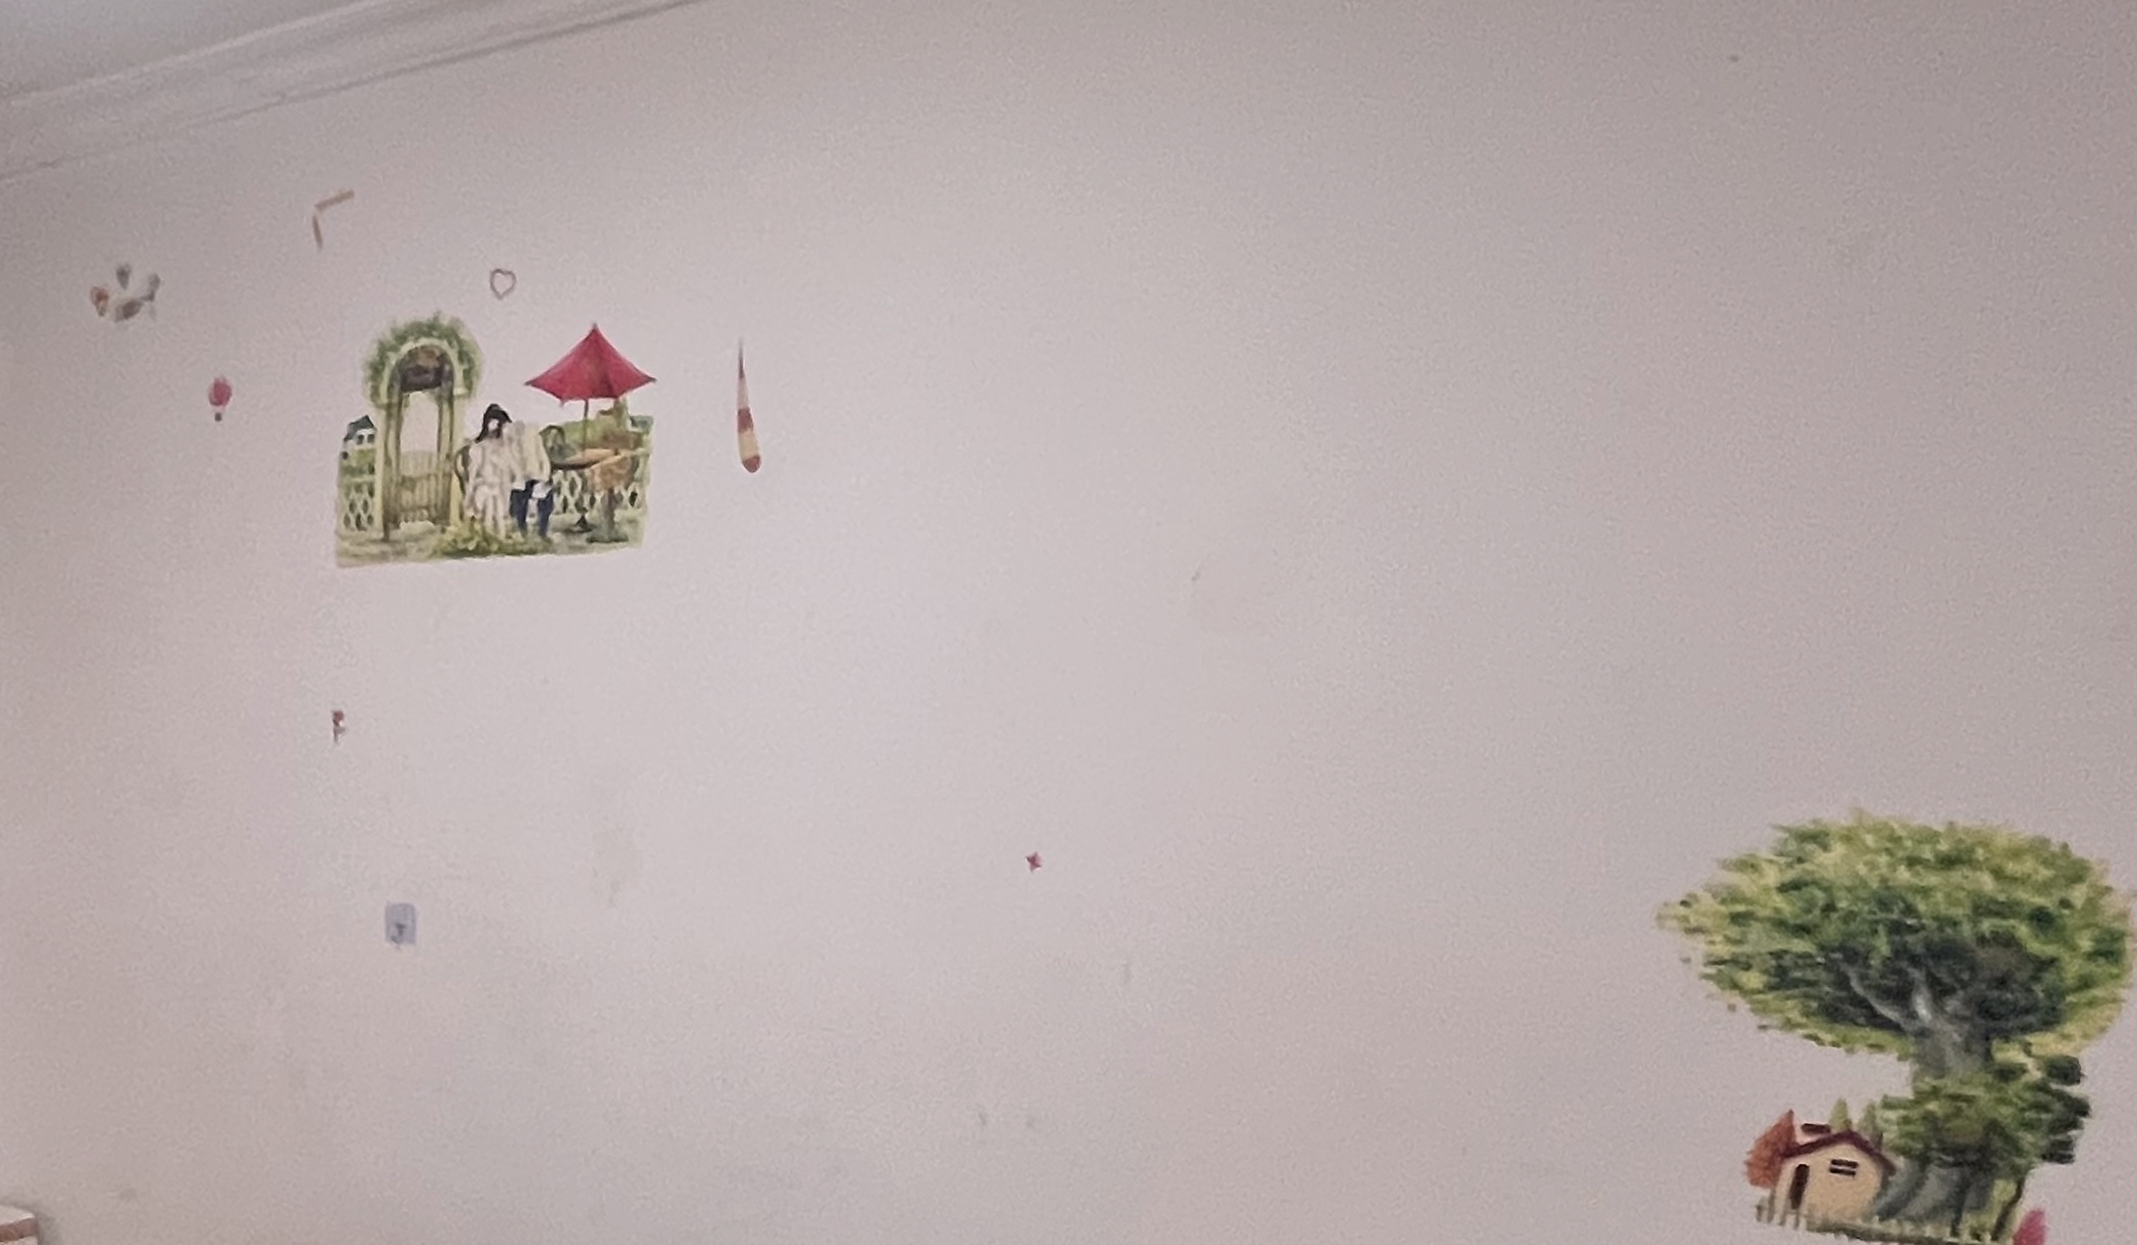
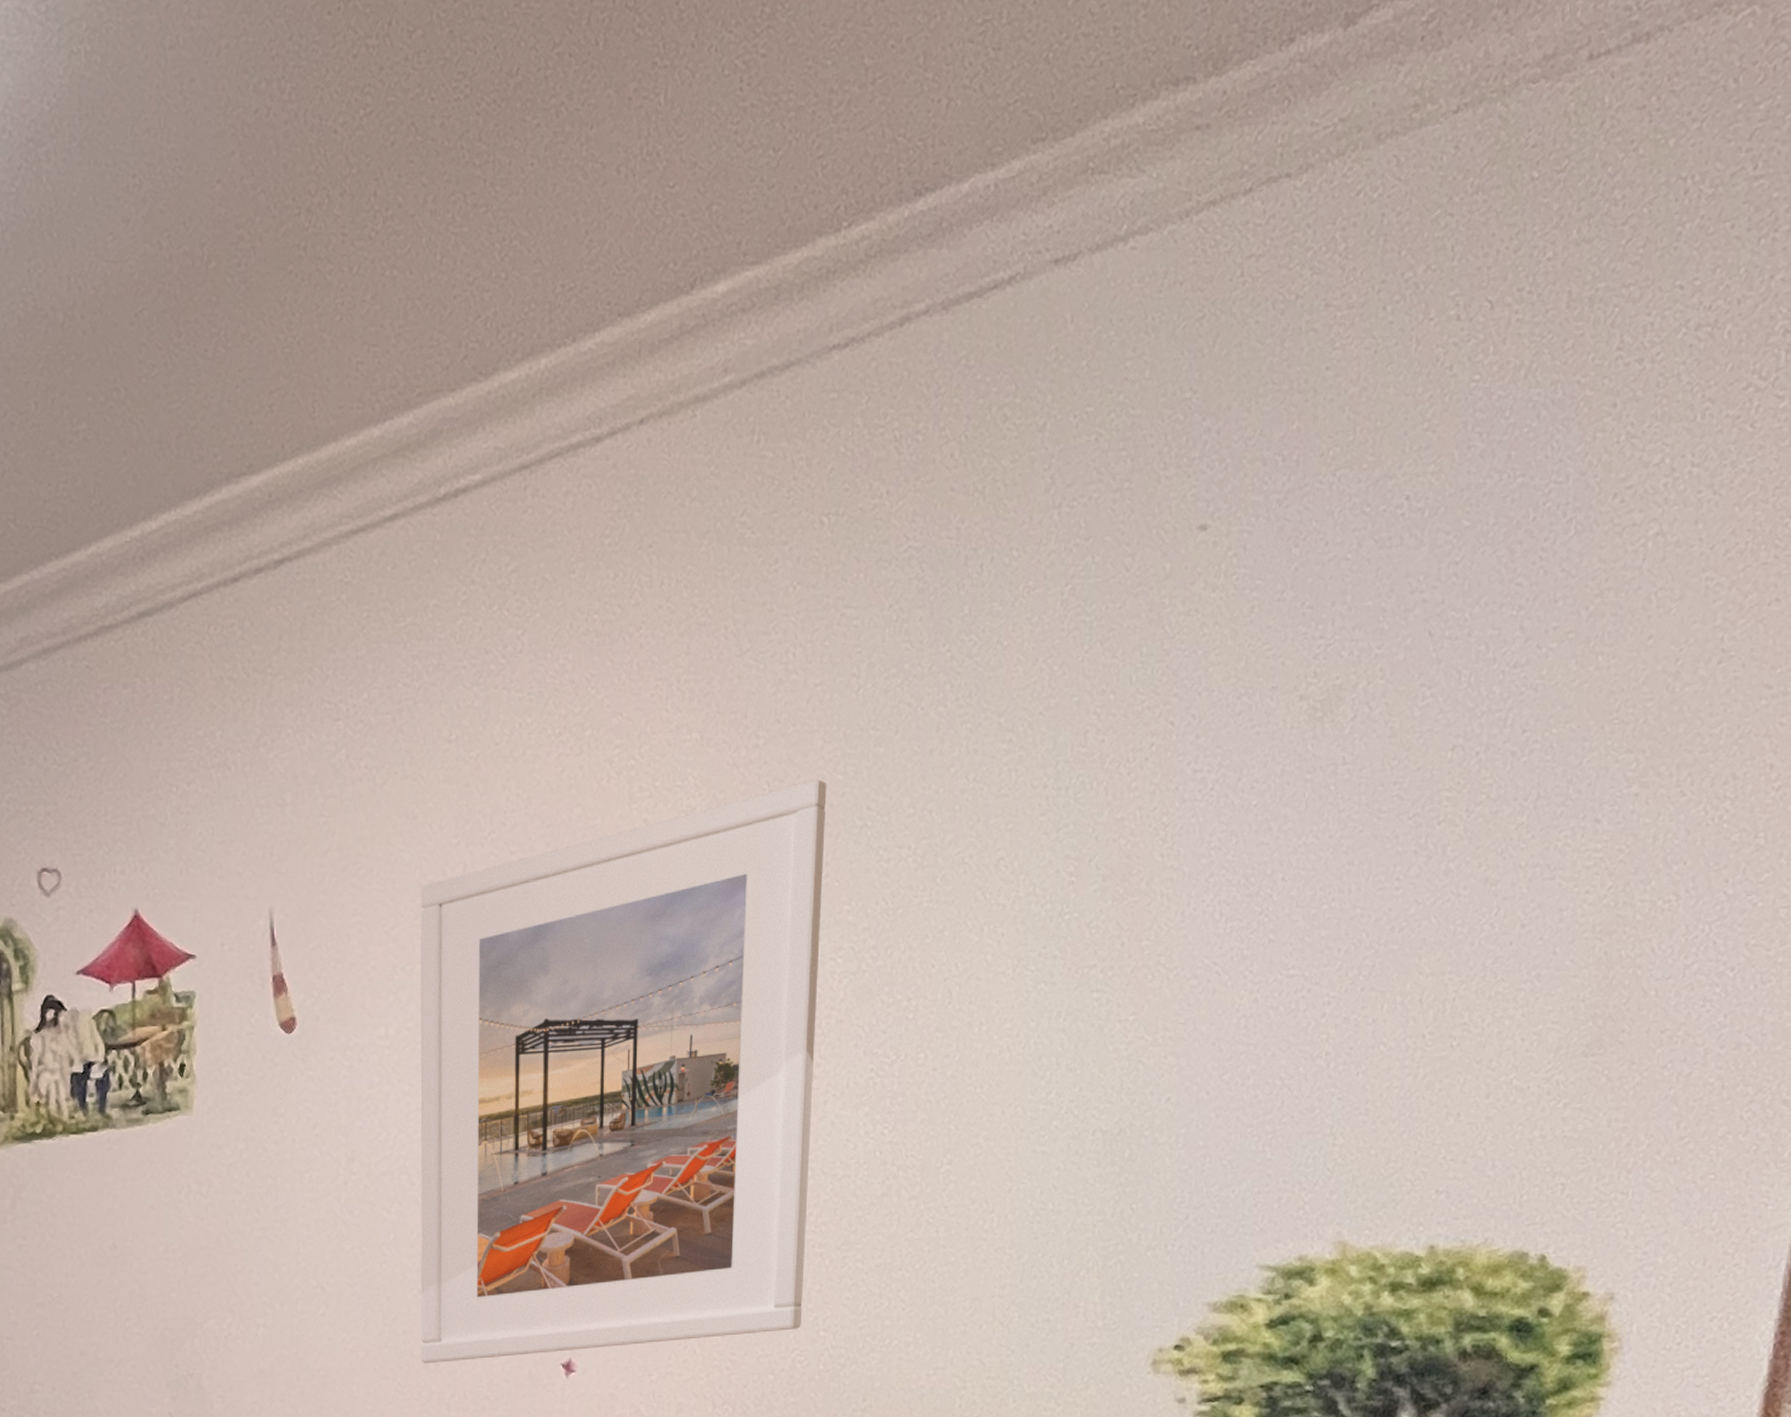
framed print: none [874,267,1338,845] -> present [420,779,827,1364]

